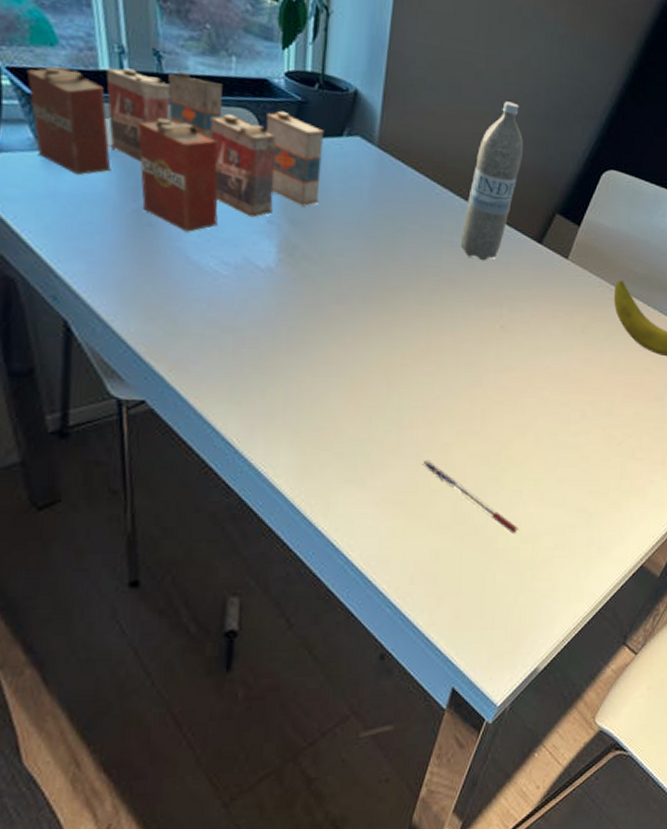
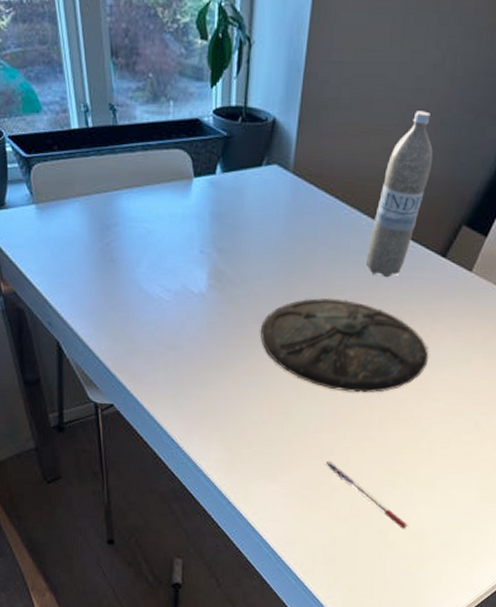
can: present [27,67,325,232] -> none [23,123,247,265]
plate: none [342,278,531,383] -> present [260,297,429,393]

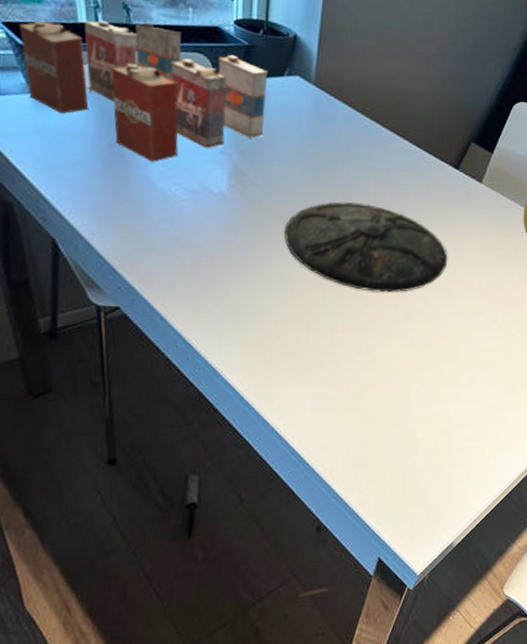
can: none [23,123,247,265] -> present [20,20,268,162]
pen: present [325,461,408,529] -> none [353,361,437,426]
water bottle: present [366,111,433,278] -> none [387,41,442,185]

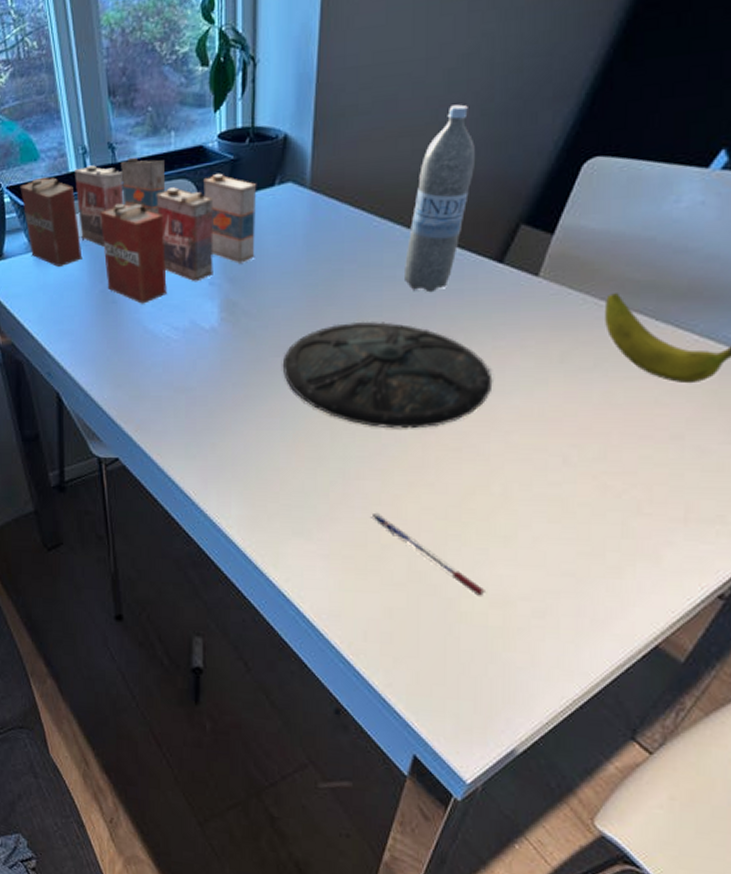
pen: none [353,361,437,426] -> present [371,514,485,596]
water bottle: none [387,41,442,185] -> present [405,104,475,293]

